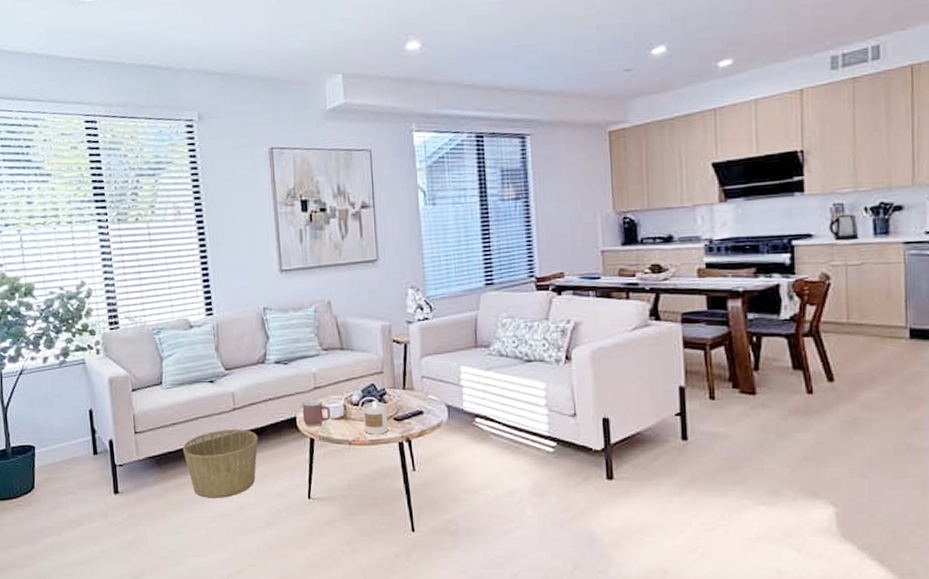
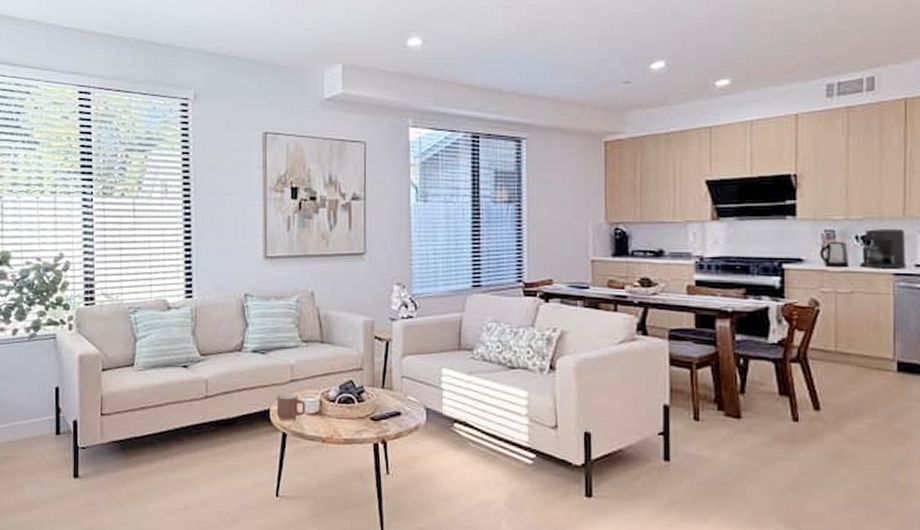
basket: present [182,428,258,498] -> none [149,417,229,490]
candle: present [362,401,389,435] -> none [338,398,365,434]
coffee maker: none [869,197,917,240] -> present [860,228,907,270]

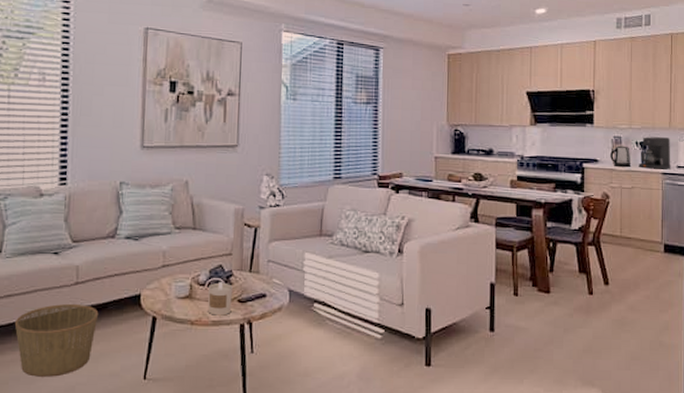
basket: none [149,417,229,490] -> present [14,303,99,377]
mug: present [276,393,306,421] -> none [147,278,177,305]
candle: none [338,398,365,434] -> present [207,282,233,316]

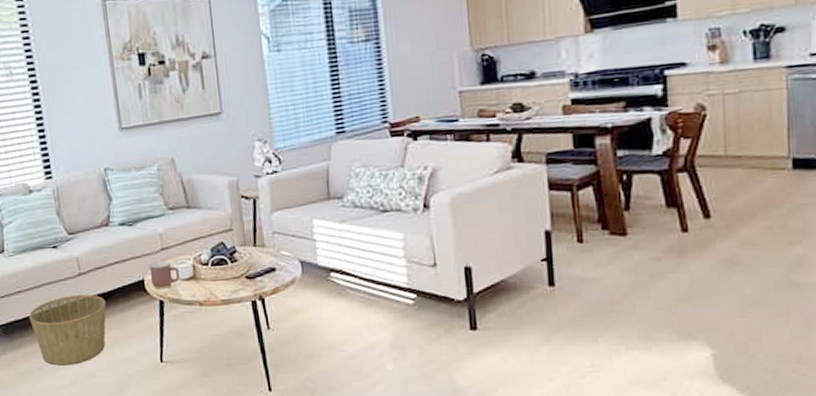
mug: none [147,278,177,305] -> present [149,261,181,289]
candle: present [207,282,233,316] -> none [211,260,241,294]
kettle: present [610,145,631,168] -> none [705,38,738,69]
coffee maker: present [639,136,671,170] -> none [749,17,800,65]

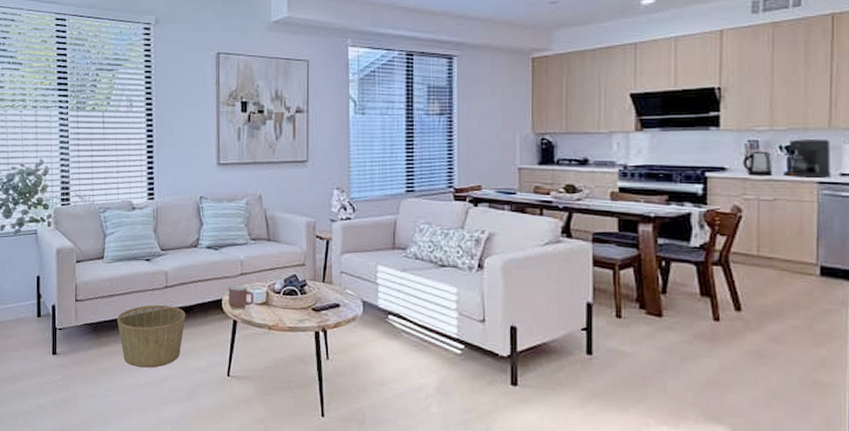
kettle: none [705,38,738,69] -> present [743,151,773,177]
coffee maker: none [749,17,800,65] -> present [783,138,831,179]

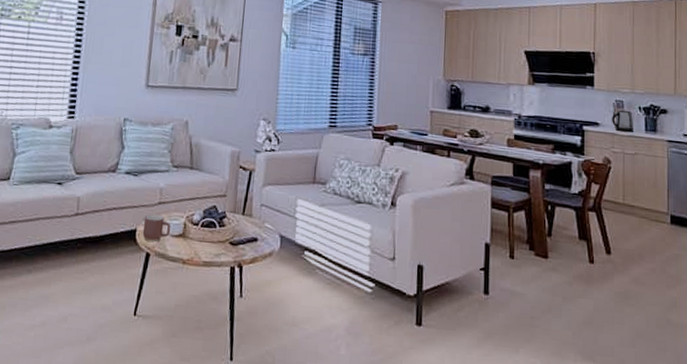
basket: present [116,304,186,368] -> none [16,233,96,306]
coffee maker: present [783,138,831,179] -> none [642,102,677,137]

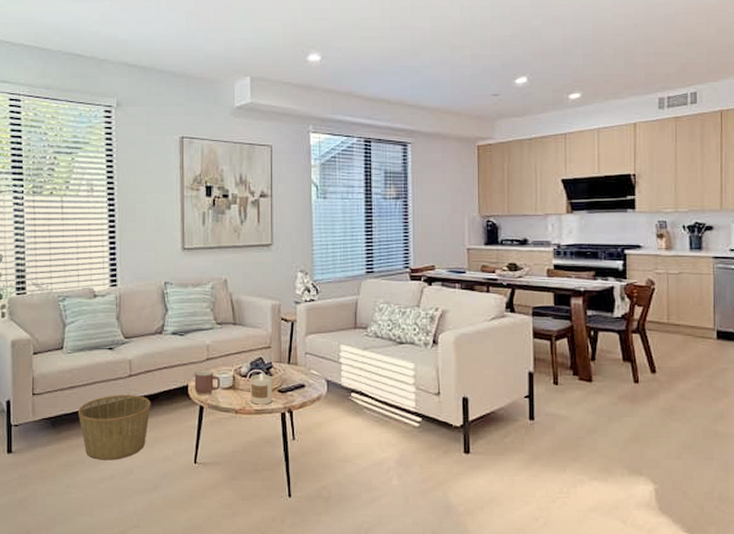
basket: none [16,233,96,306] -> present [77,394,151,460]
candle: none [200,223,225,257] -> present [249,374,273,405]
kettle: present [612,109,634,133] -> none [655,230,679,253]

